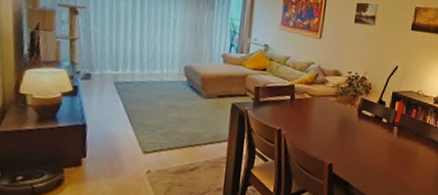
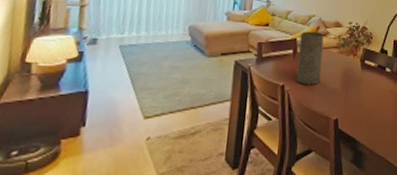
vase: none [293,78,322,131] -> present [296,31,324,86]

